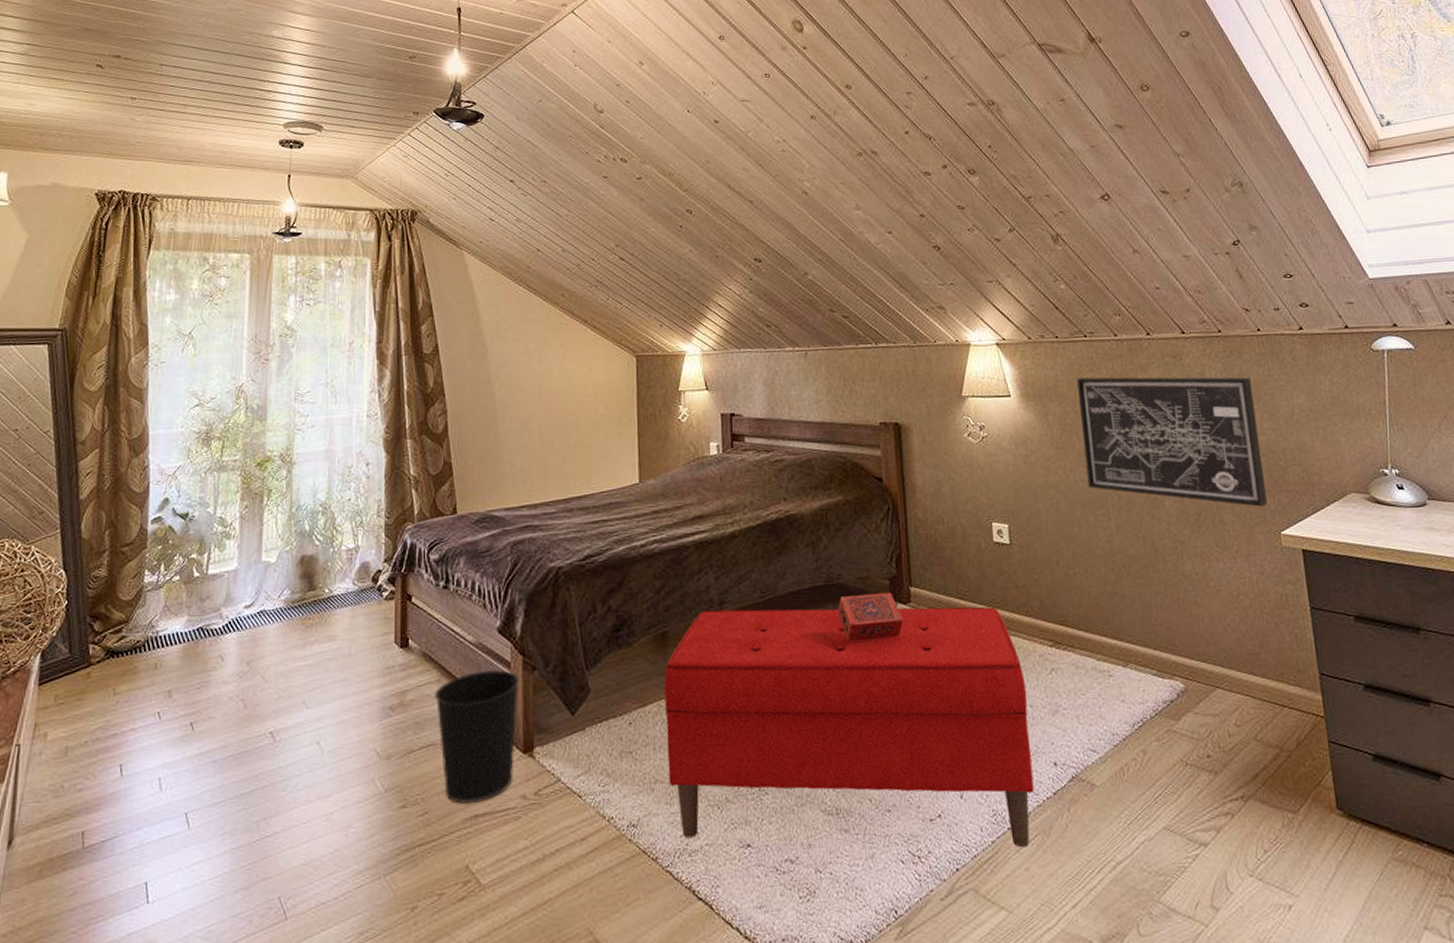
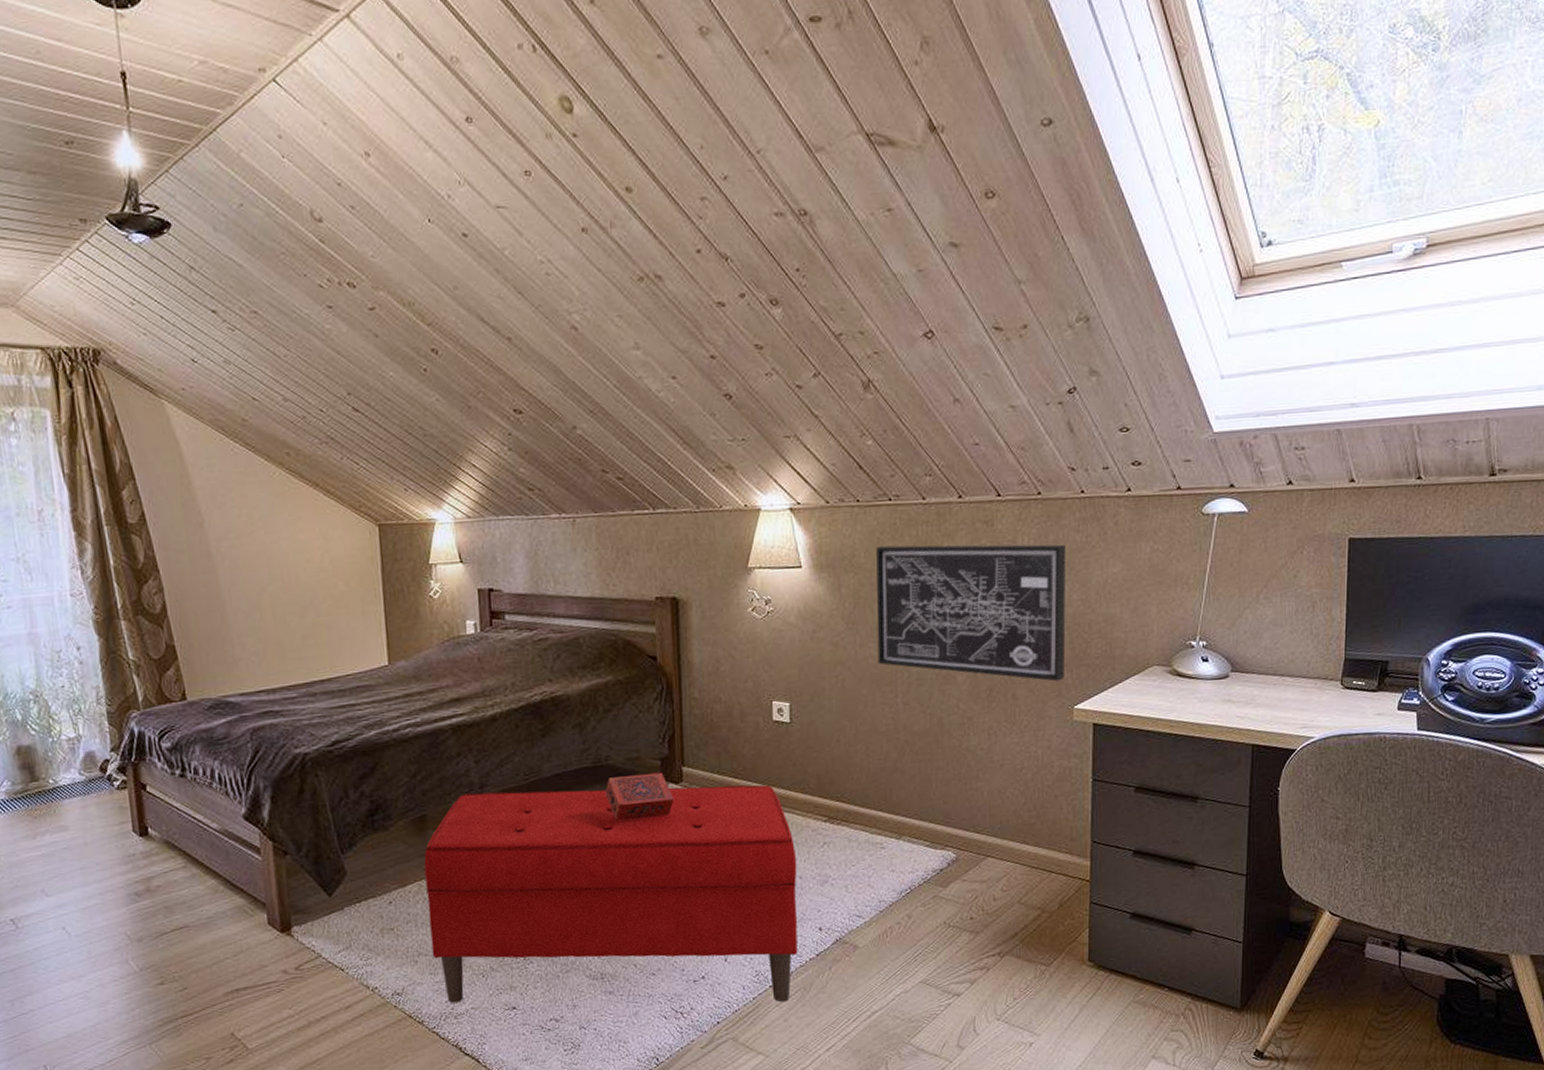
wastebasket: present [433,670,520,804] -> none [180,855,272,980]

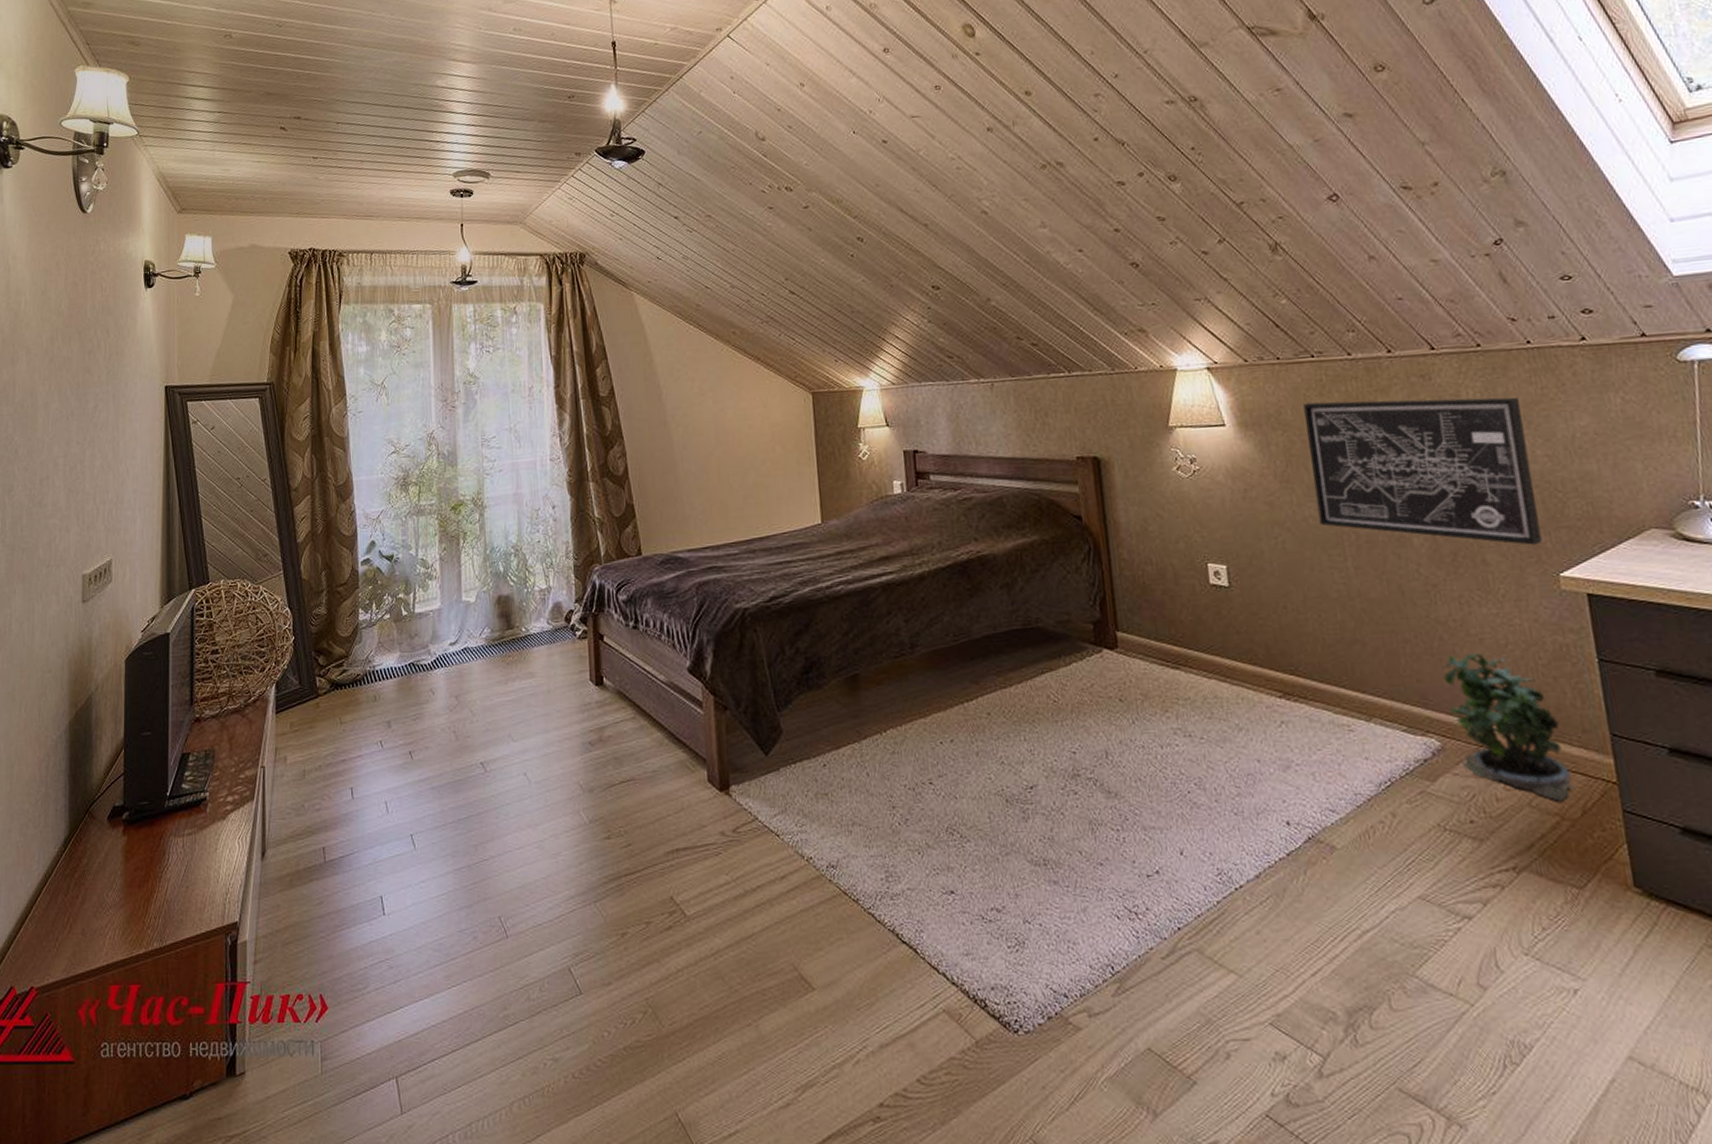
bench: present [424,784,798,1003] -> none [857,653,1265,910]
decorative box: present [605,772,674,822] -> none [1036,636,1111,688]
potted plant: none [966,776,1057,898] -> present [1443,652,1576,801]

